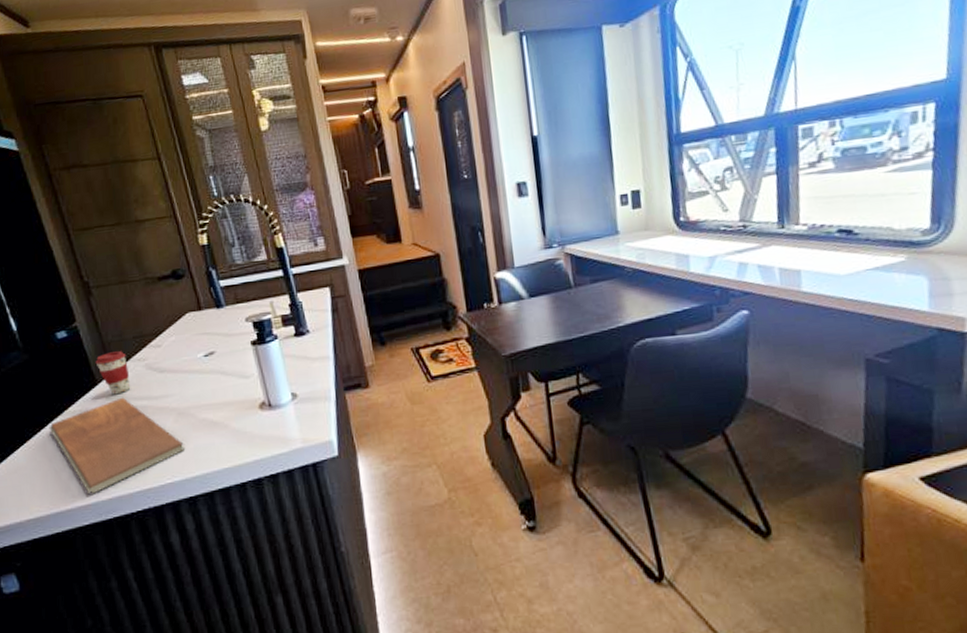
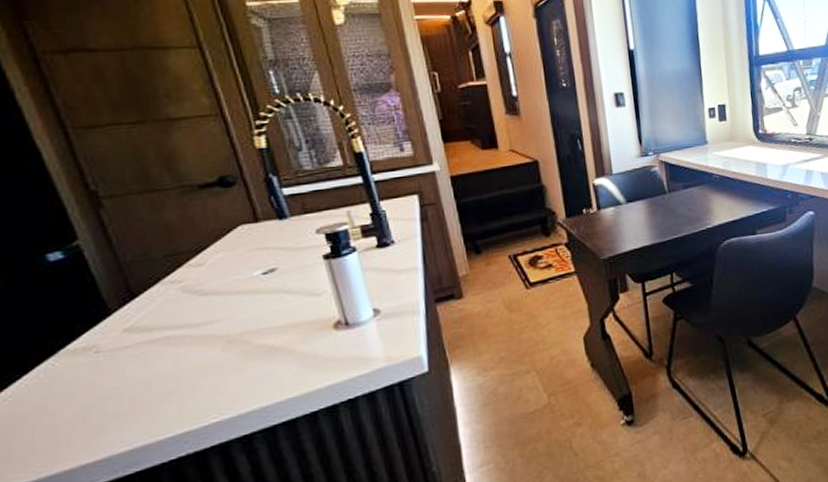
chopping board: present [49,397,185,494] -> none [35,327,236,448]
coffee cup: present [95,351,131,395] -> none [107,273,160,326]

